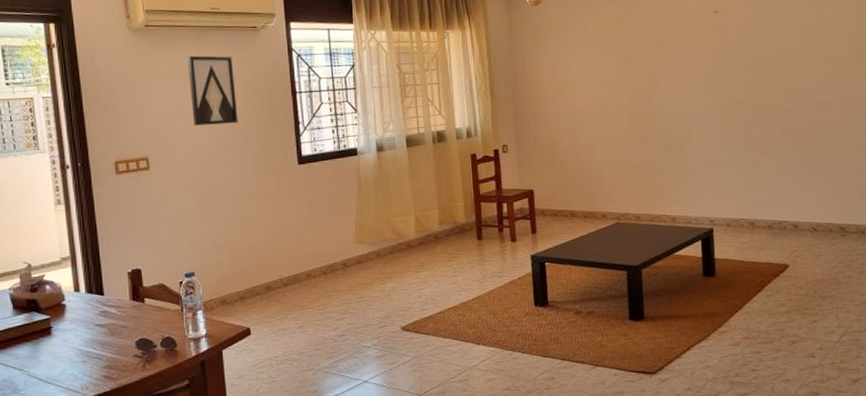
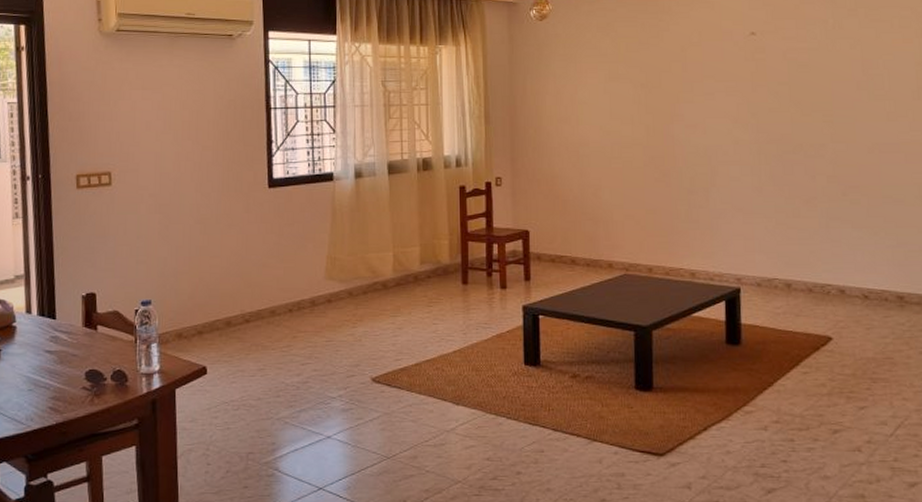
wall art: present [187,55,238,126] -> none [158,64,208,140]

